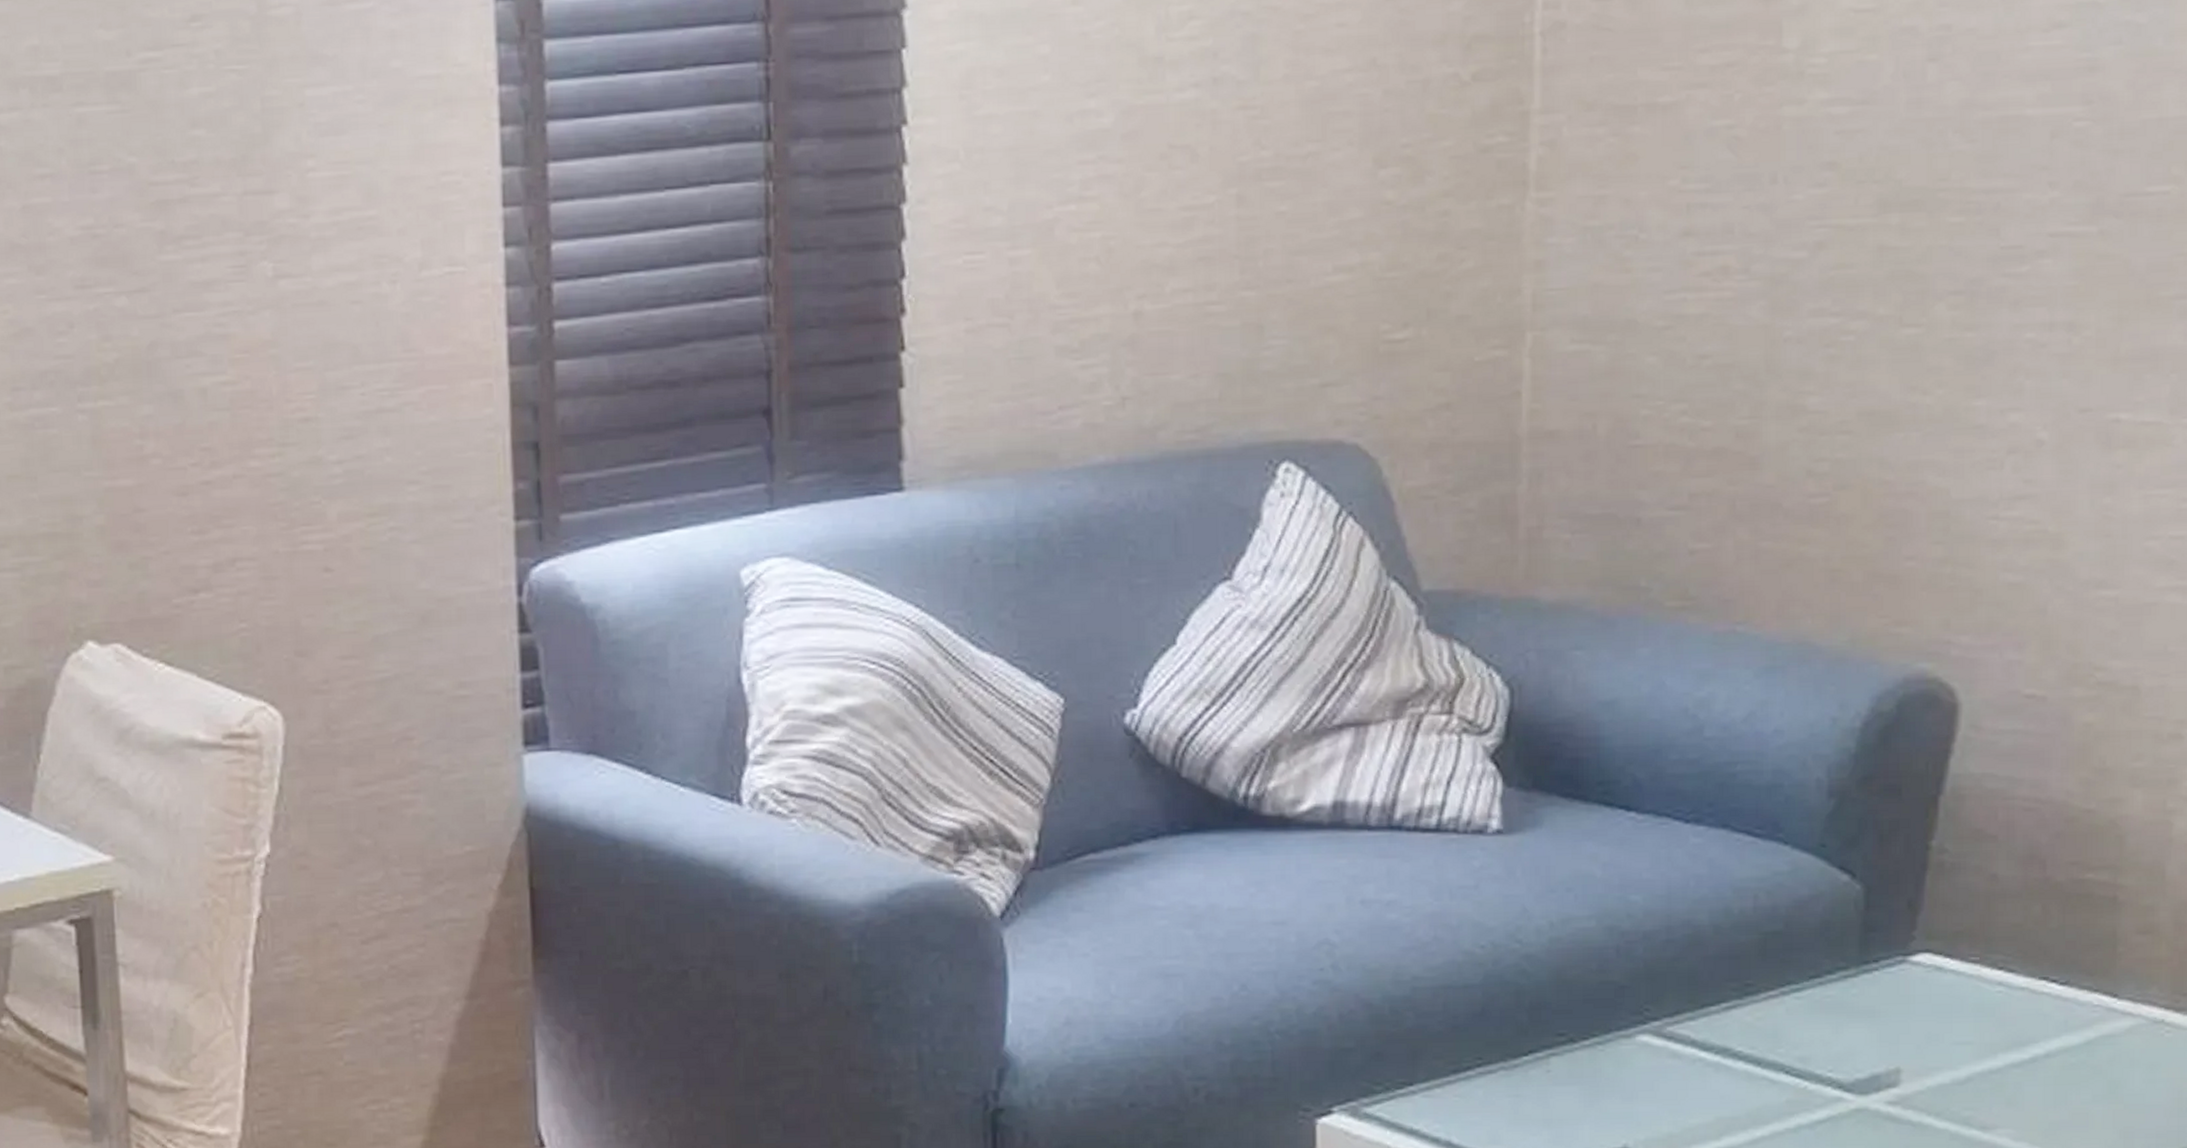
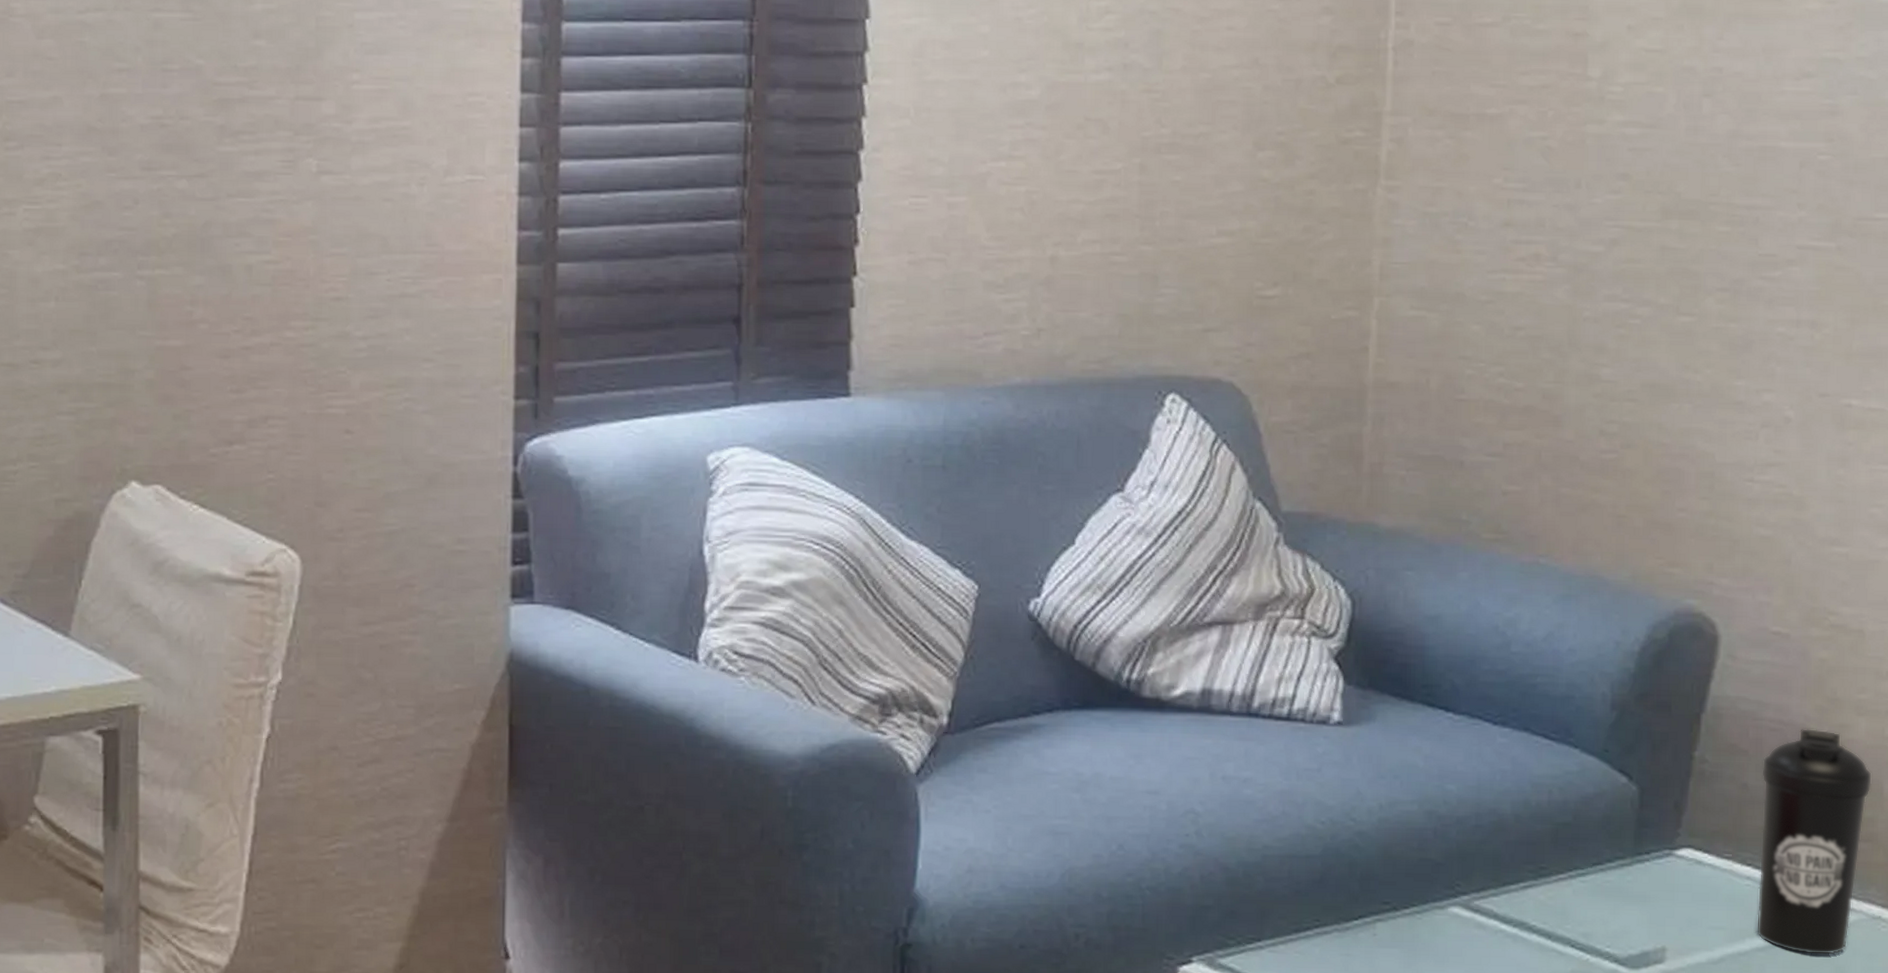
water bottle: none [2011,805,2151,1069] -> present [1757,728,1872,955]

